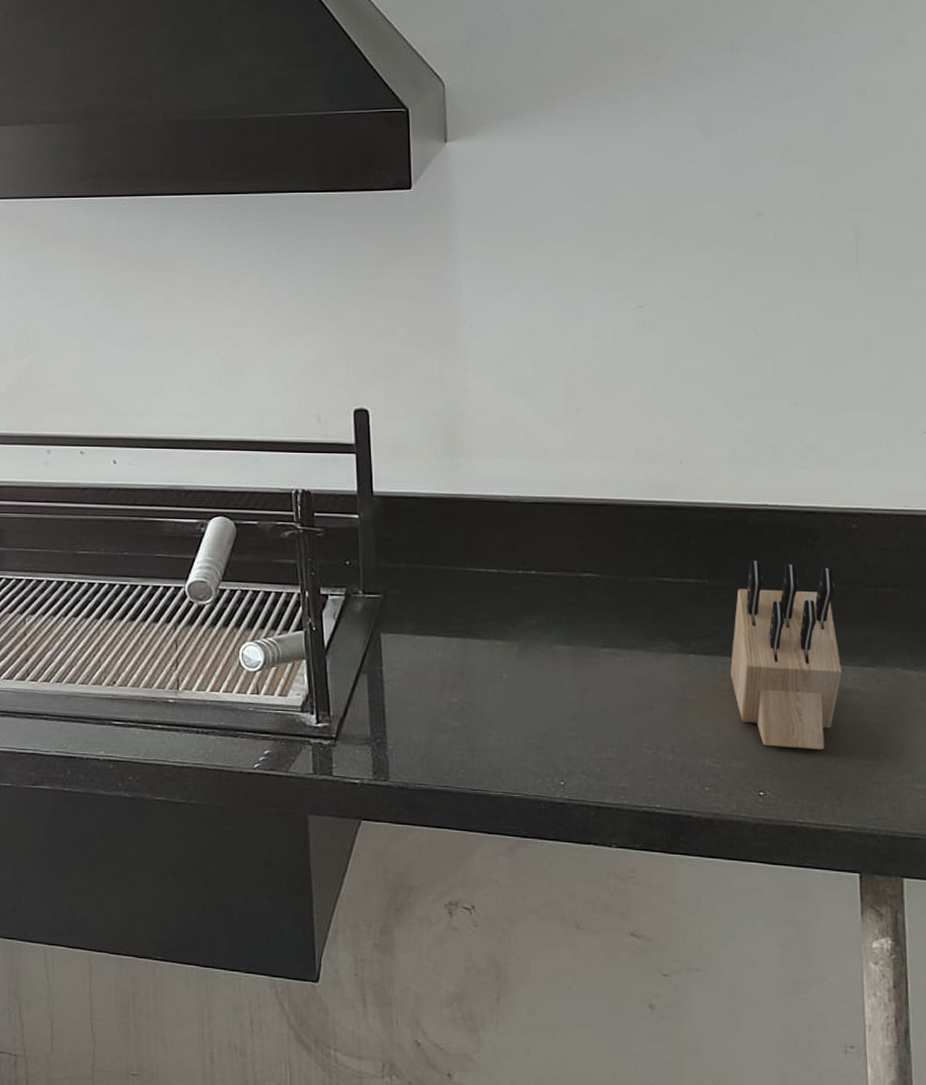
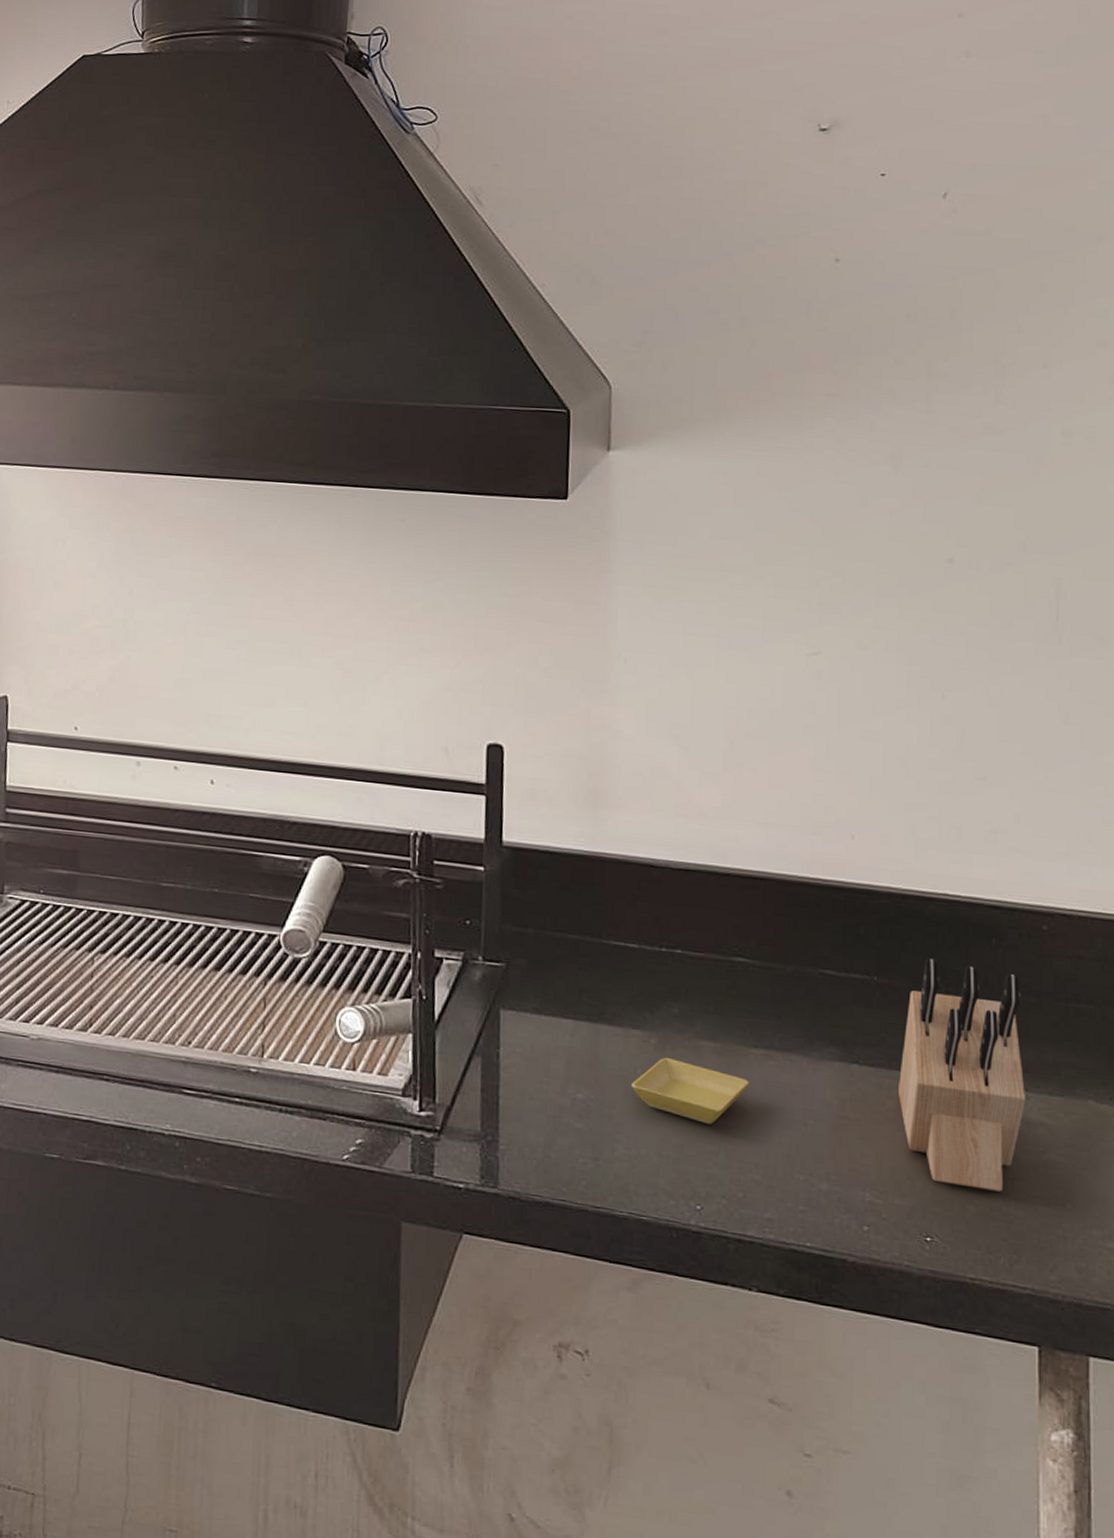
saucer: none [499,661,601,714] -> present [632,1057,749,1124]

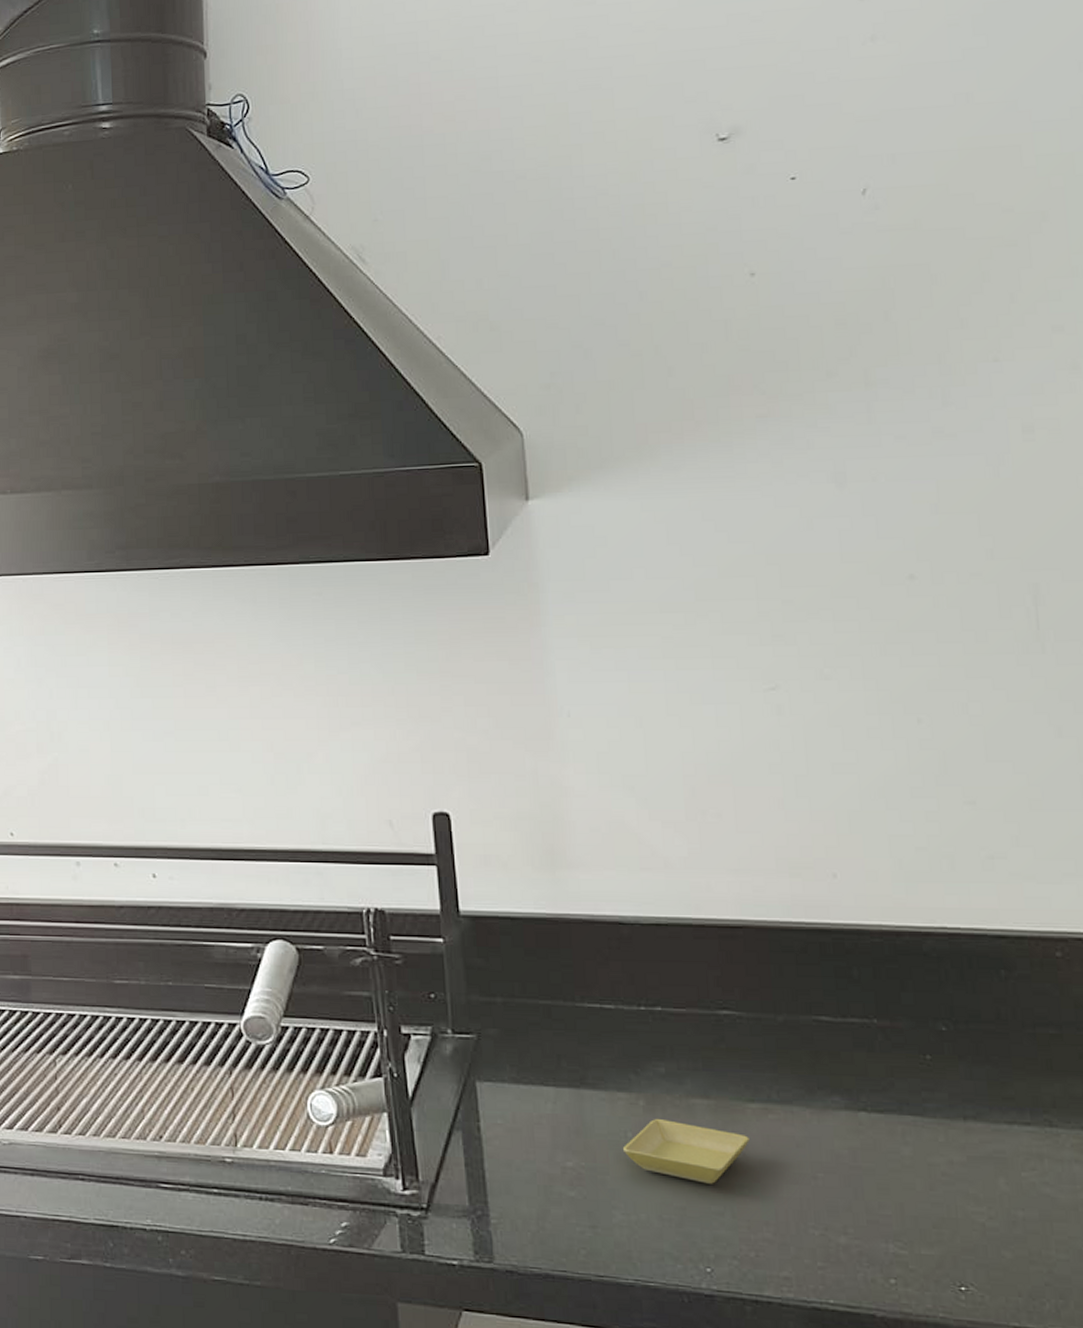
knife block: present [898,958,1027,1192] -> none [912,996,1057,1235]

